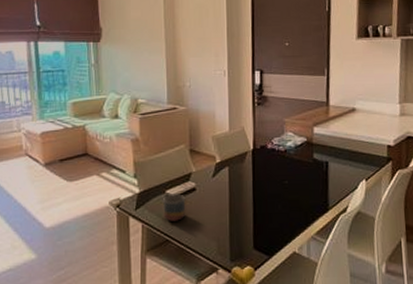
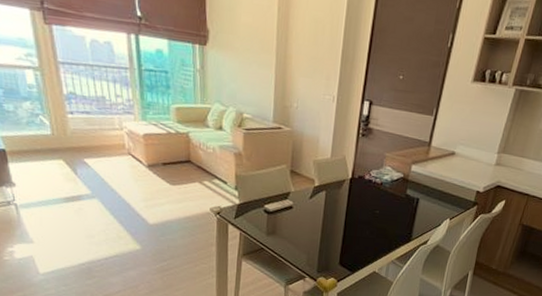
mug: present [161,194,186,221] -> none [259,208,283,233]

